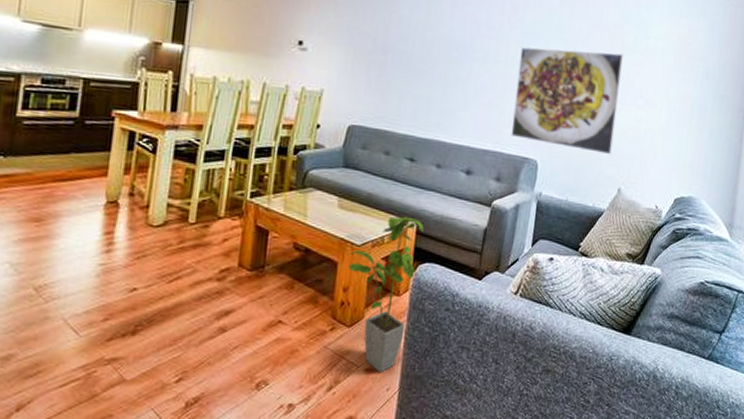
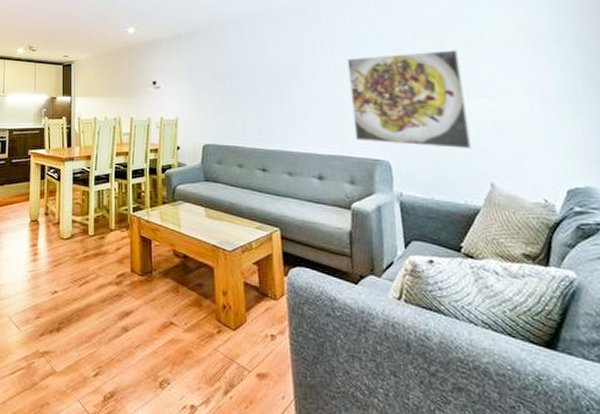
house plant: present [347,216,424,373] -> none [221,222,289,380]

